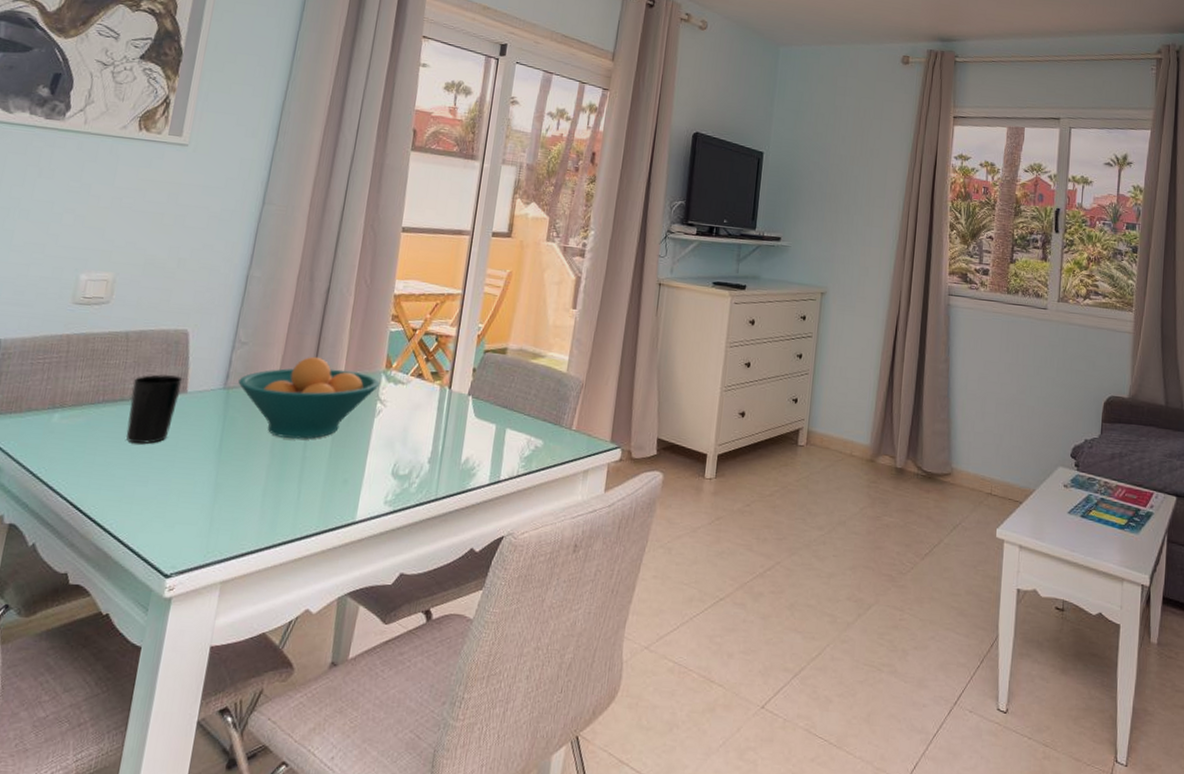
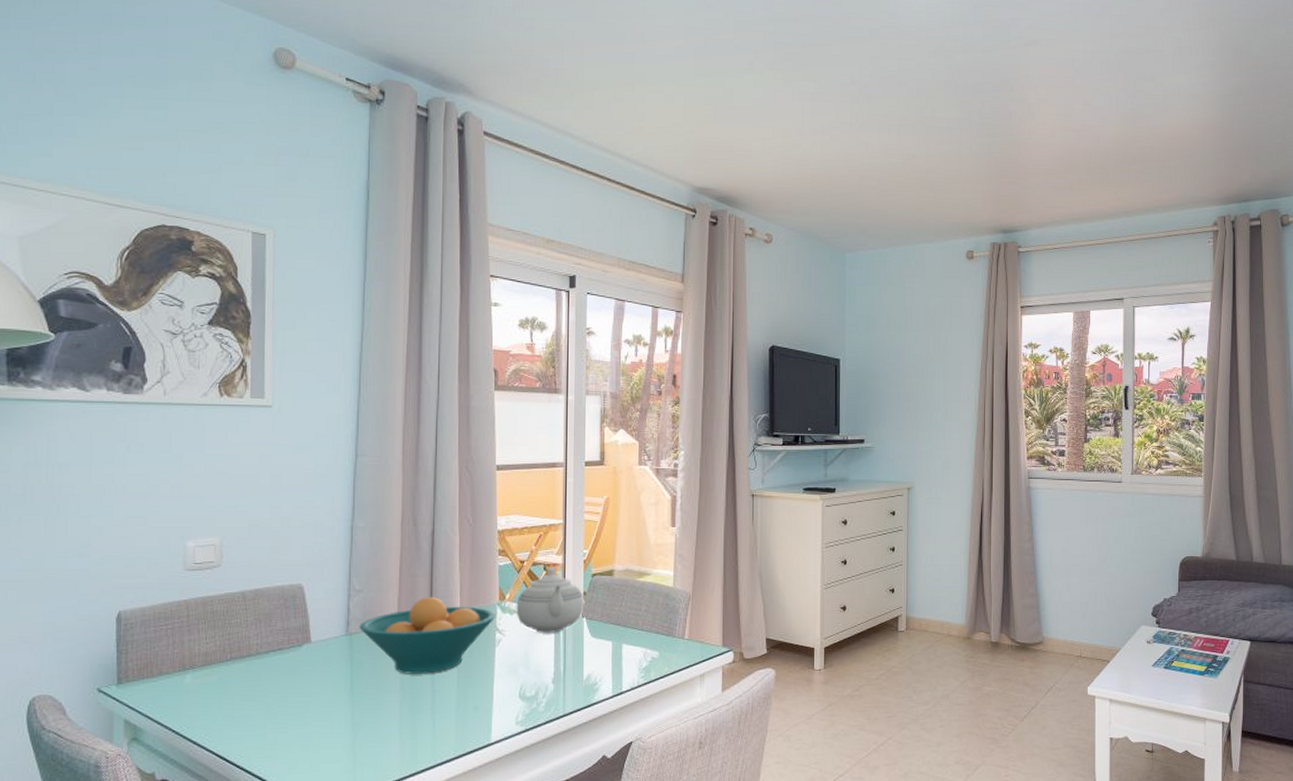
cup: present [126,374,183,444] -> none [257,628,305,695]
teapot: none [401,339,473,409] -> present [516,568,584,633]

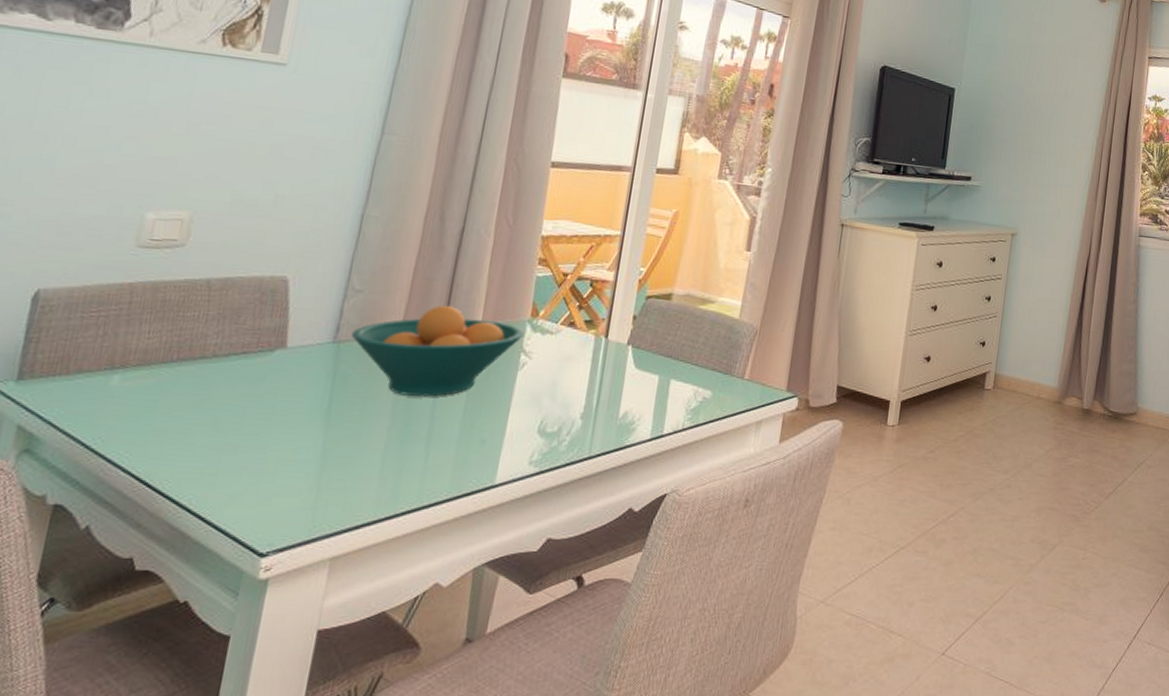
teapot: present [516,568,584,633] -> none [549,284,634,360]

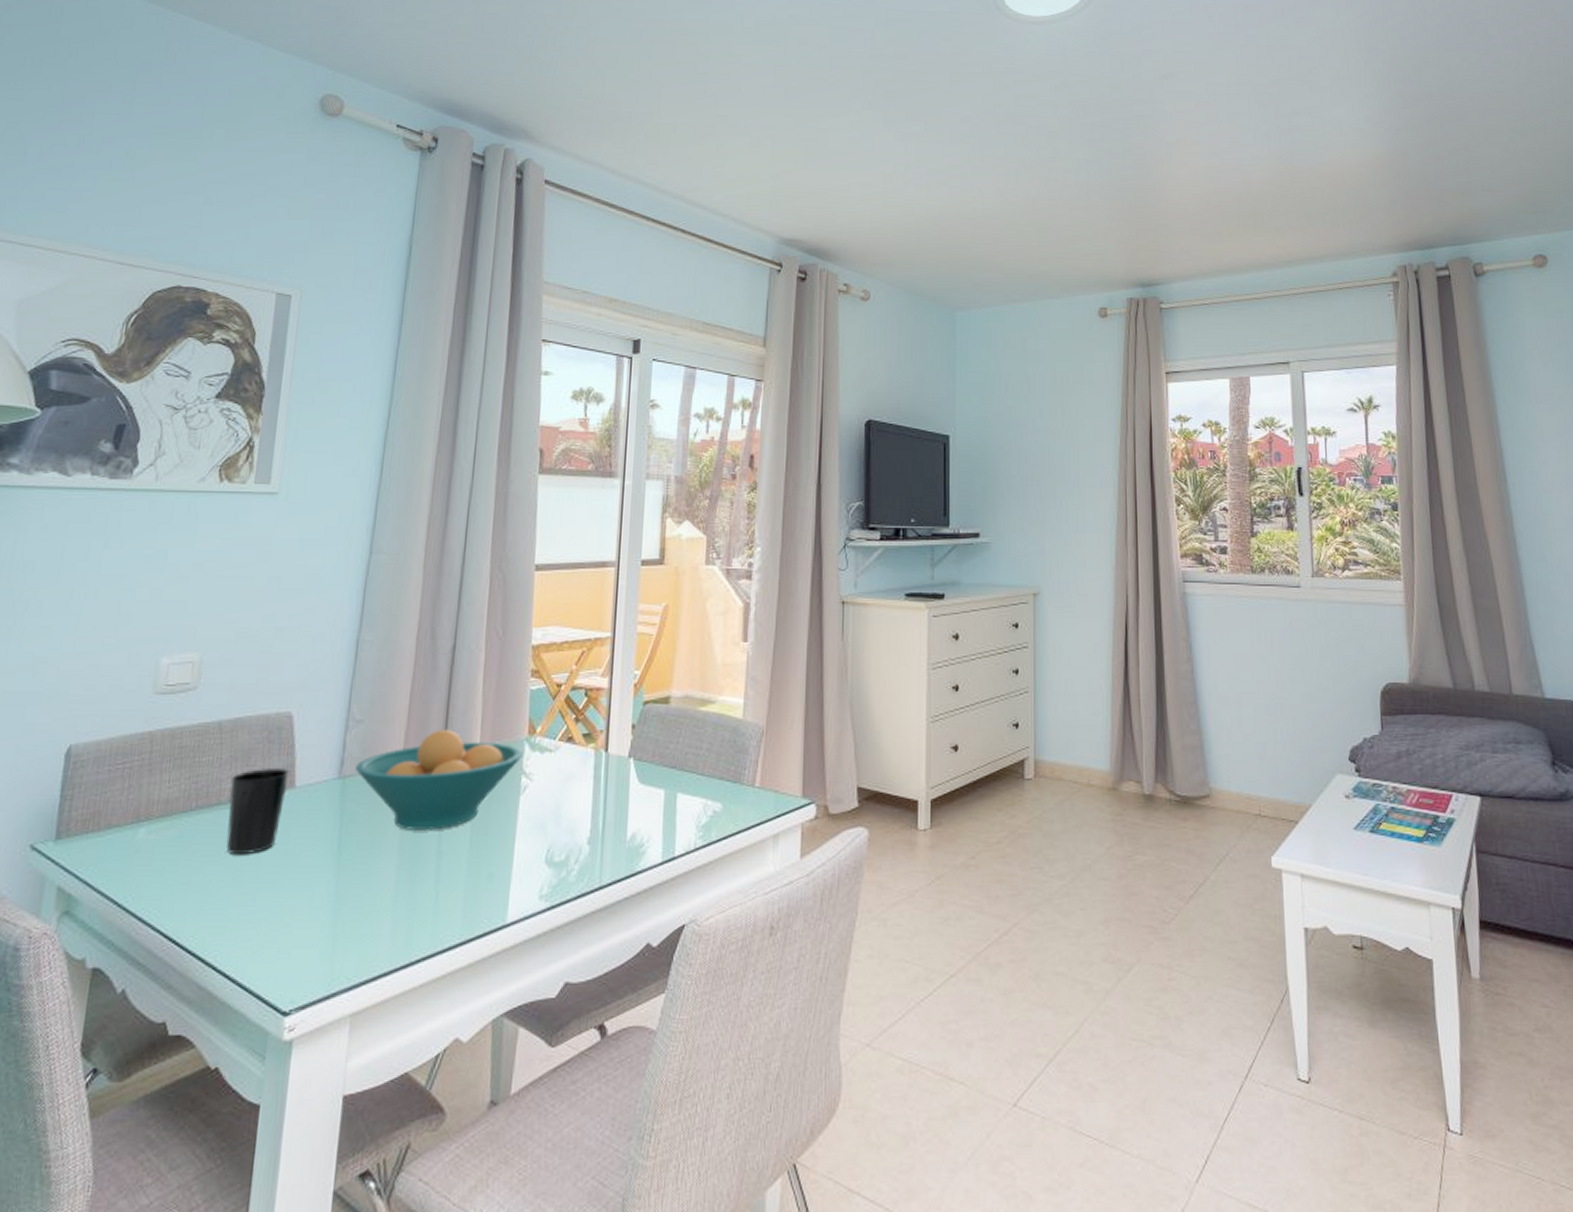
cup: none [208,328,281,407] -> present [226,769,290,855]

